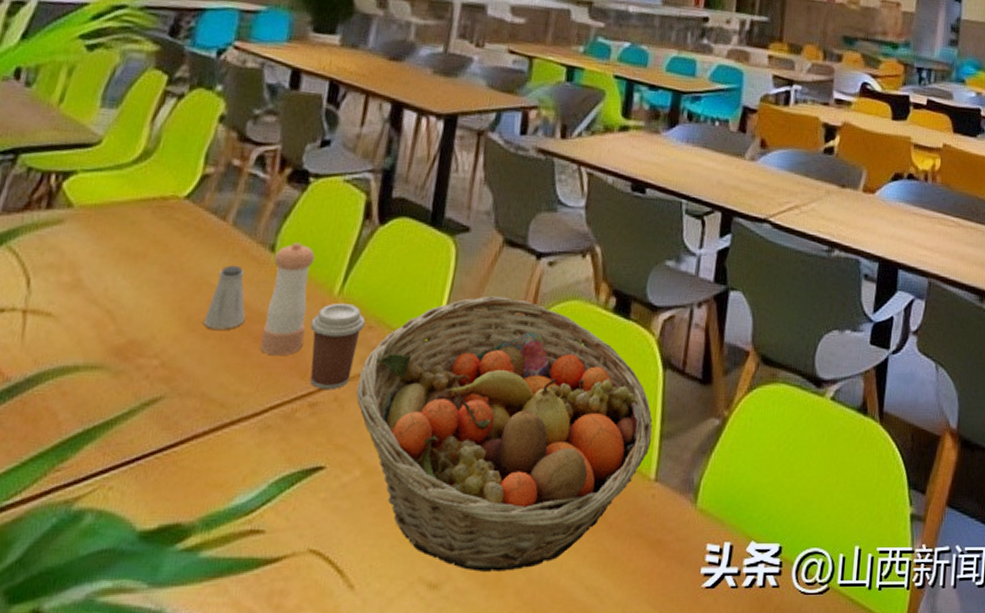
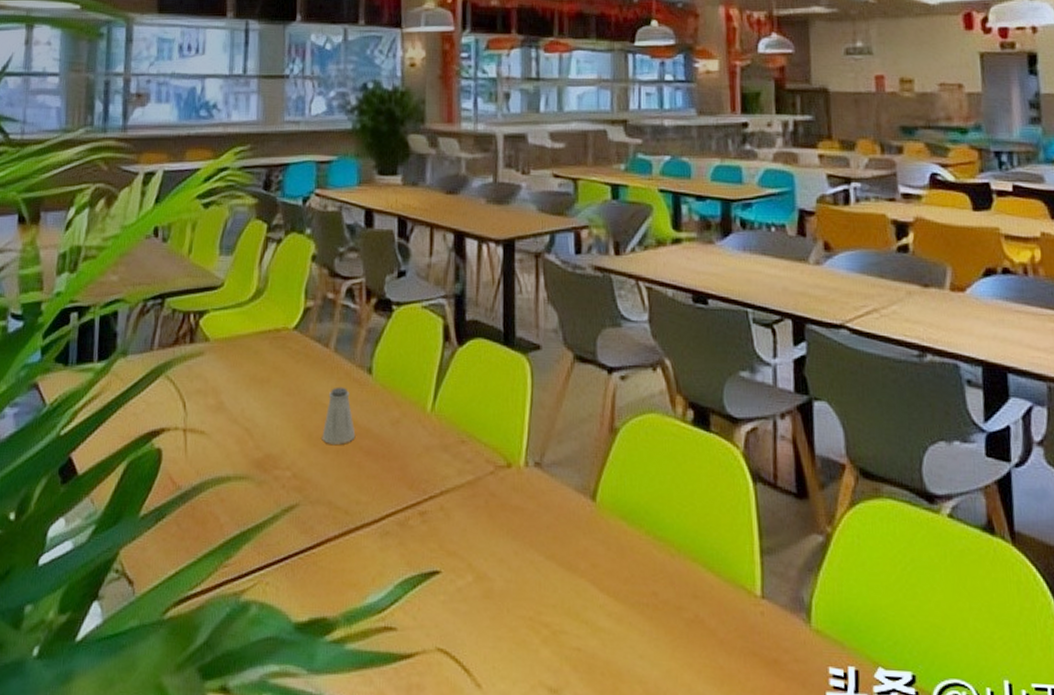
pepper shaker: present [259,243,316,356] -> none [370,365,407,468]
coffee cup: present [310,302,365,390] -> none [410,419,458,500]
fruit basket: present [356,296,653,572] -> none [459,410,752,682]

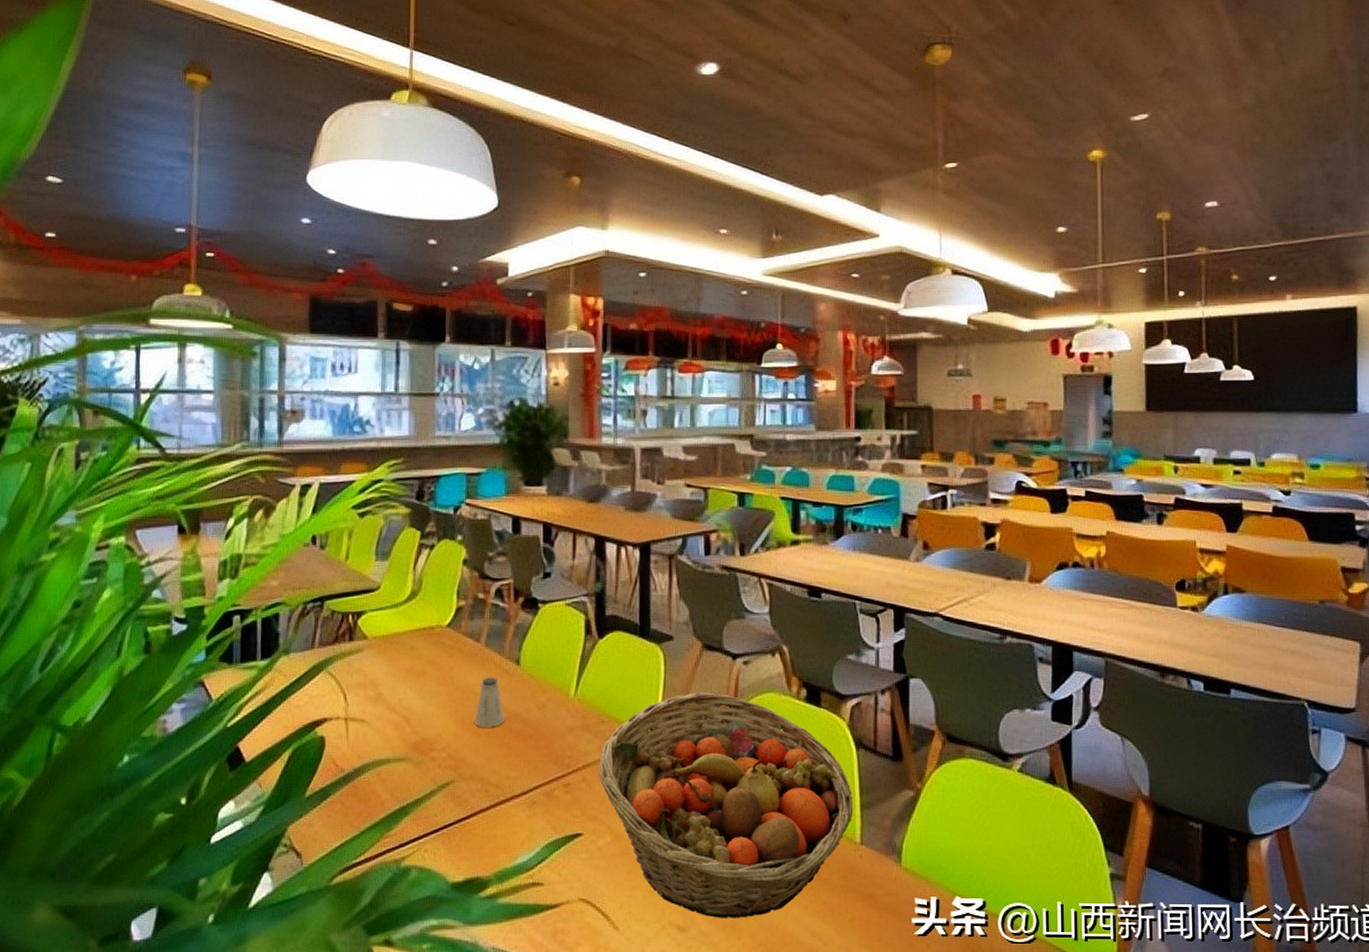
fruit basket: none [459,410,752,682] -> present [599,692,854,918]

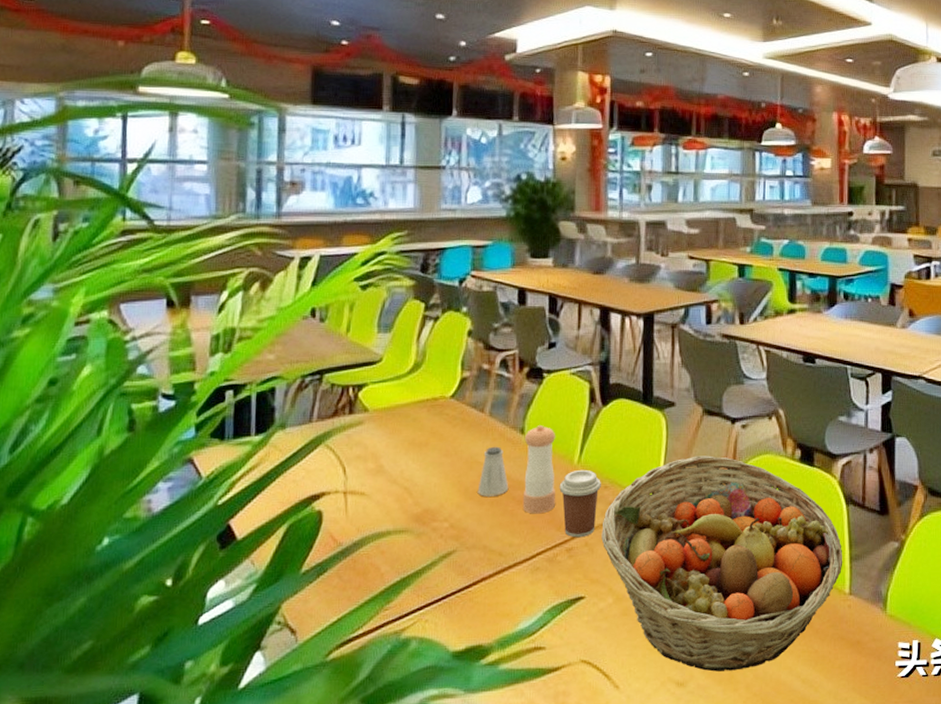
pepper shaker: none [519,657,552,747] -> present [522,425,556,514]
coffee cup: none [555,703,598,773] -> present [559,469,601,538]

